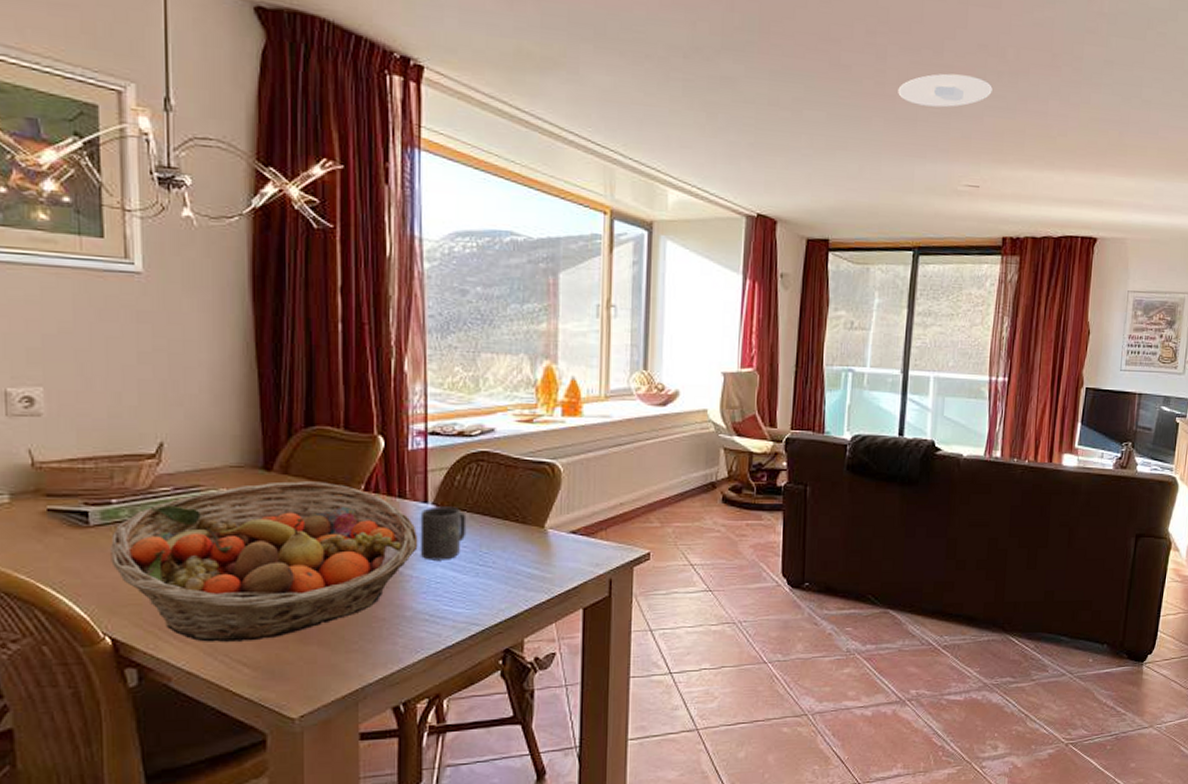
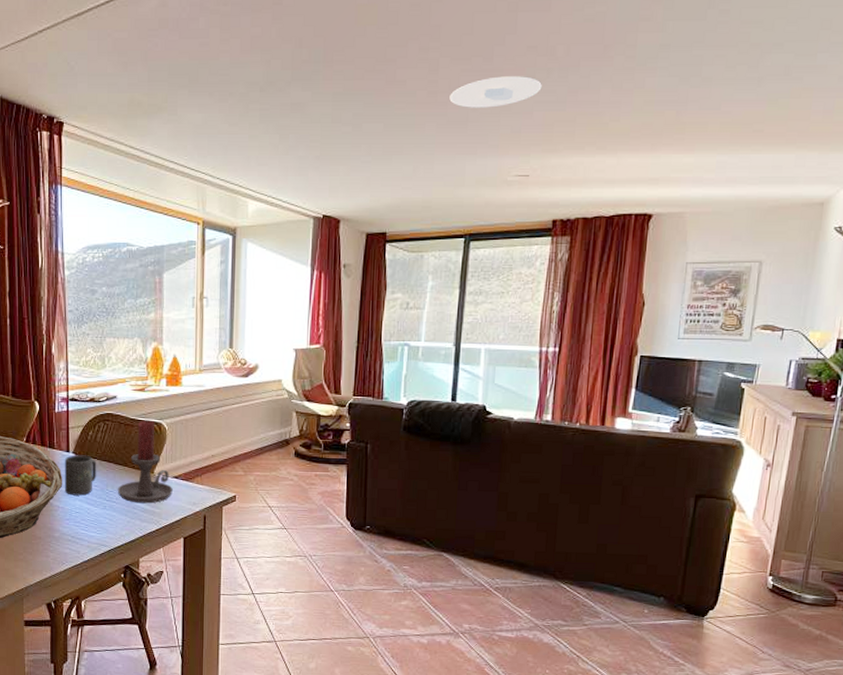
candle holder: none [494,461,569,567] -> present [117,421,173,504]

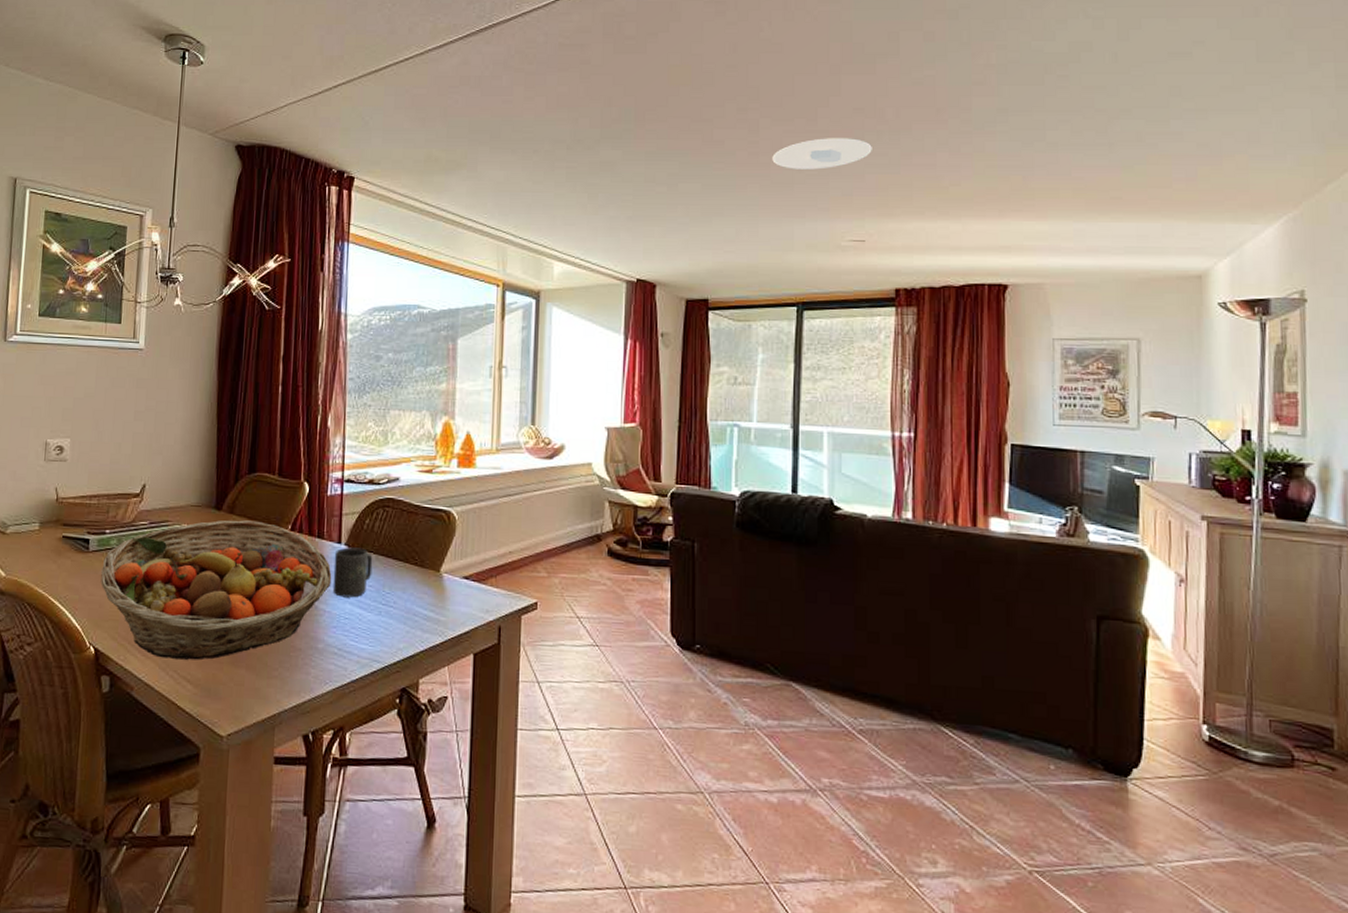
candle holder: present [117,421,173,504] -> none [395,508,462,610]

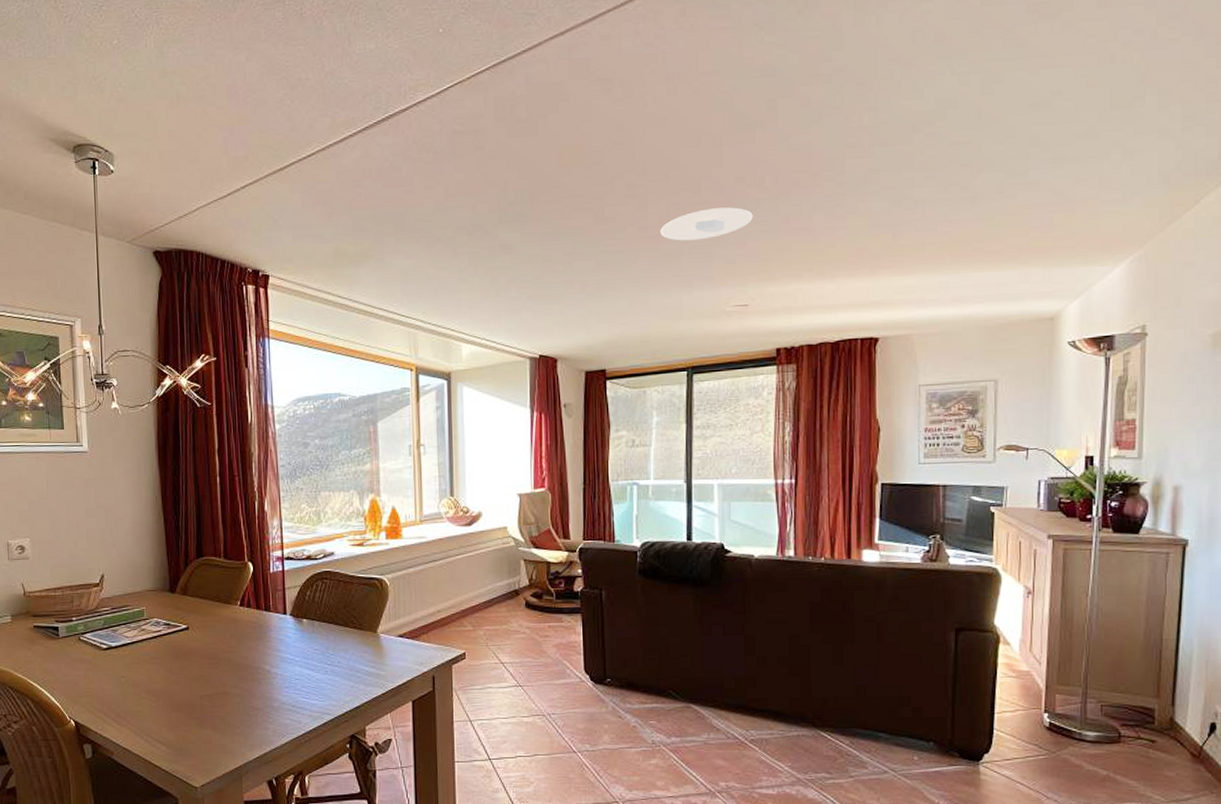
fruit basket: present [100,520,332,660] -> none [73,600,281,725]
mug: present [332,547,373,598] -> none [281,617,317,661]

